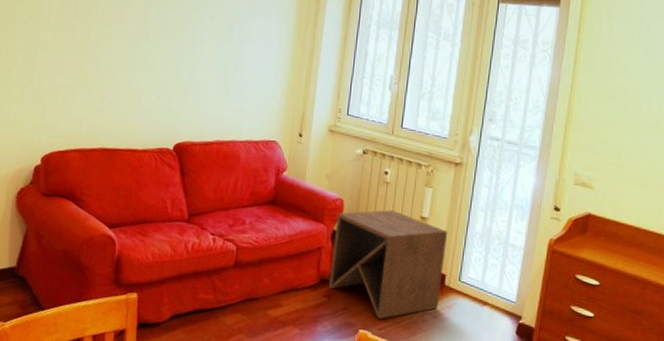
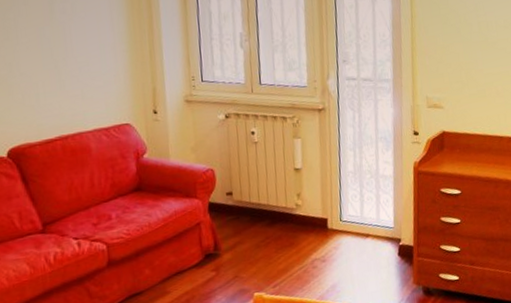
side table: present [328,210,448,320] -> none [210,168,326,278]

